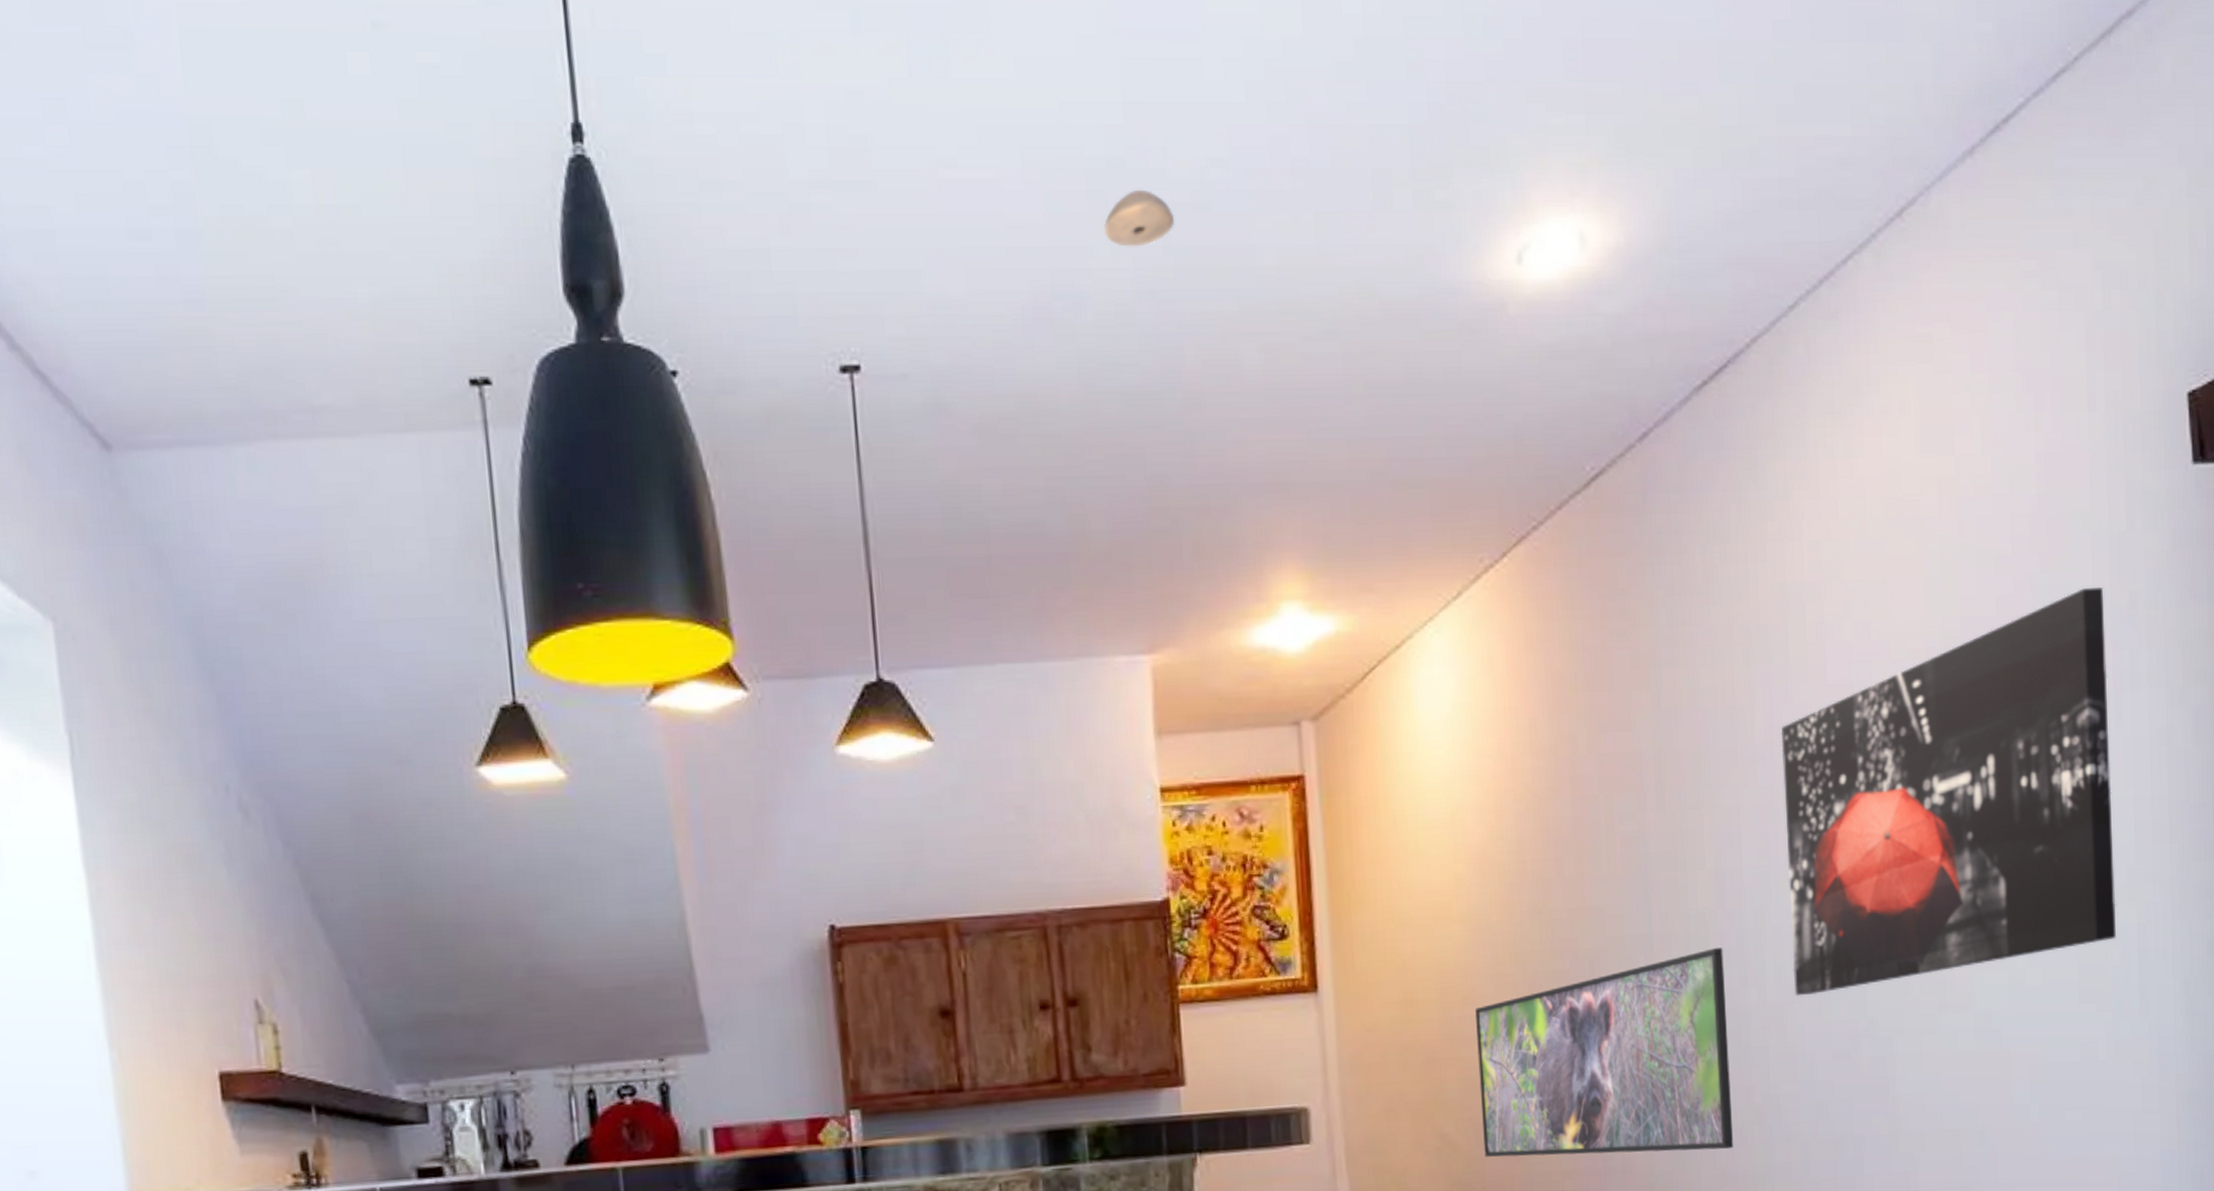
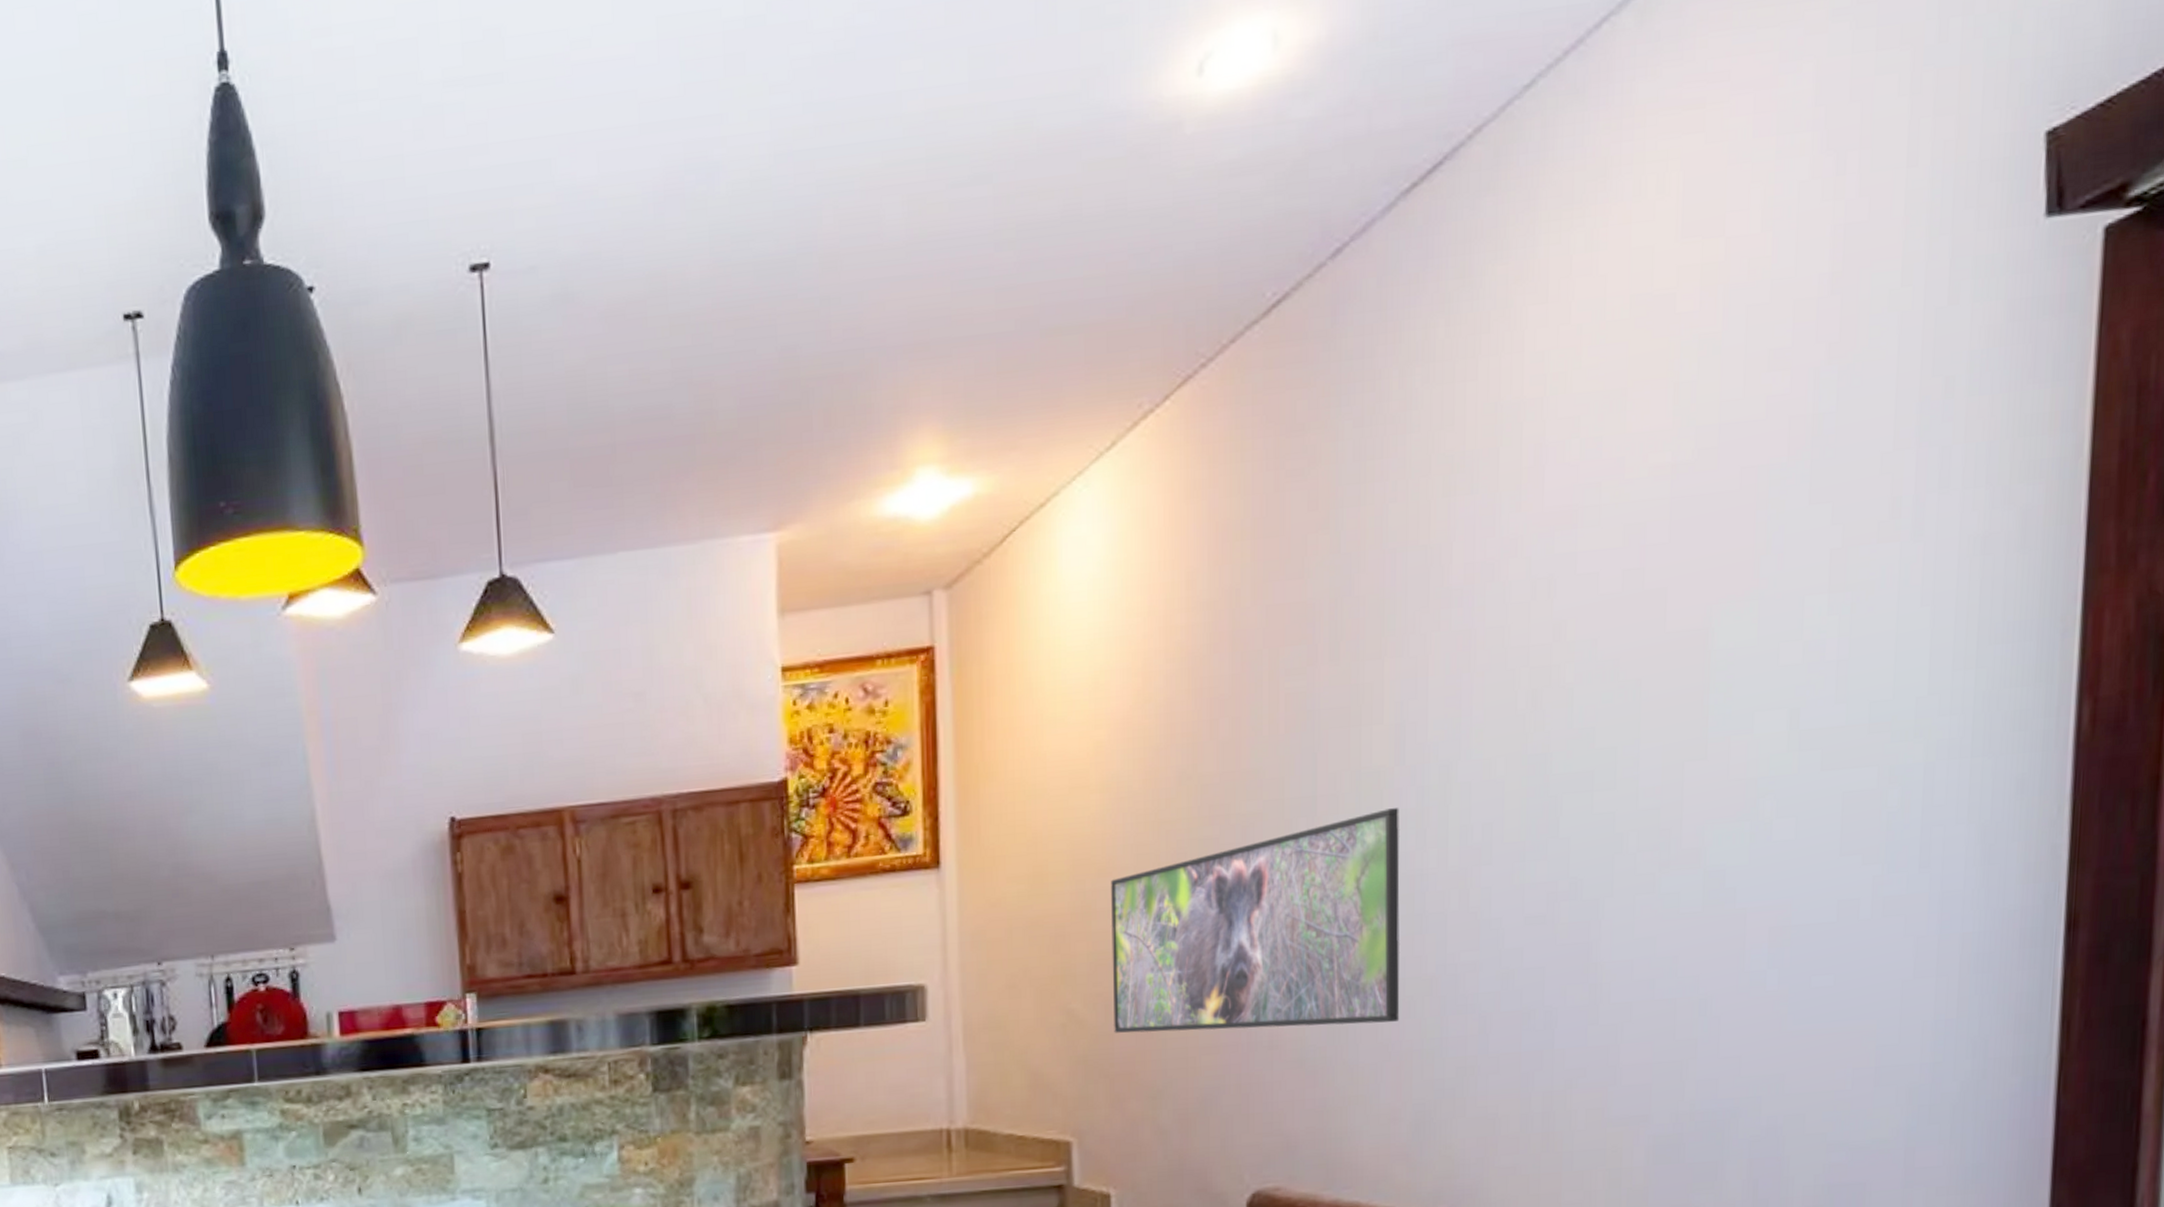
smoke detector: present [1104,189,1175,247] -> none [741,45,816,109]
wall art: present [1781,586,2116,996] -> none [1482,375,1911,858]

